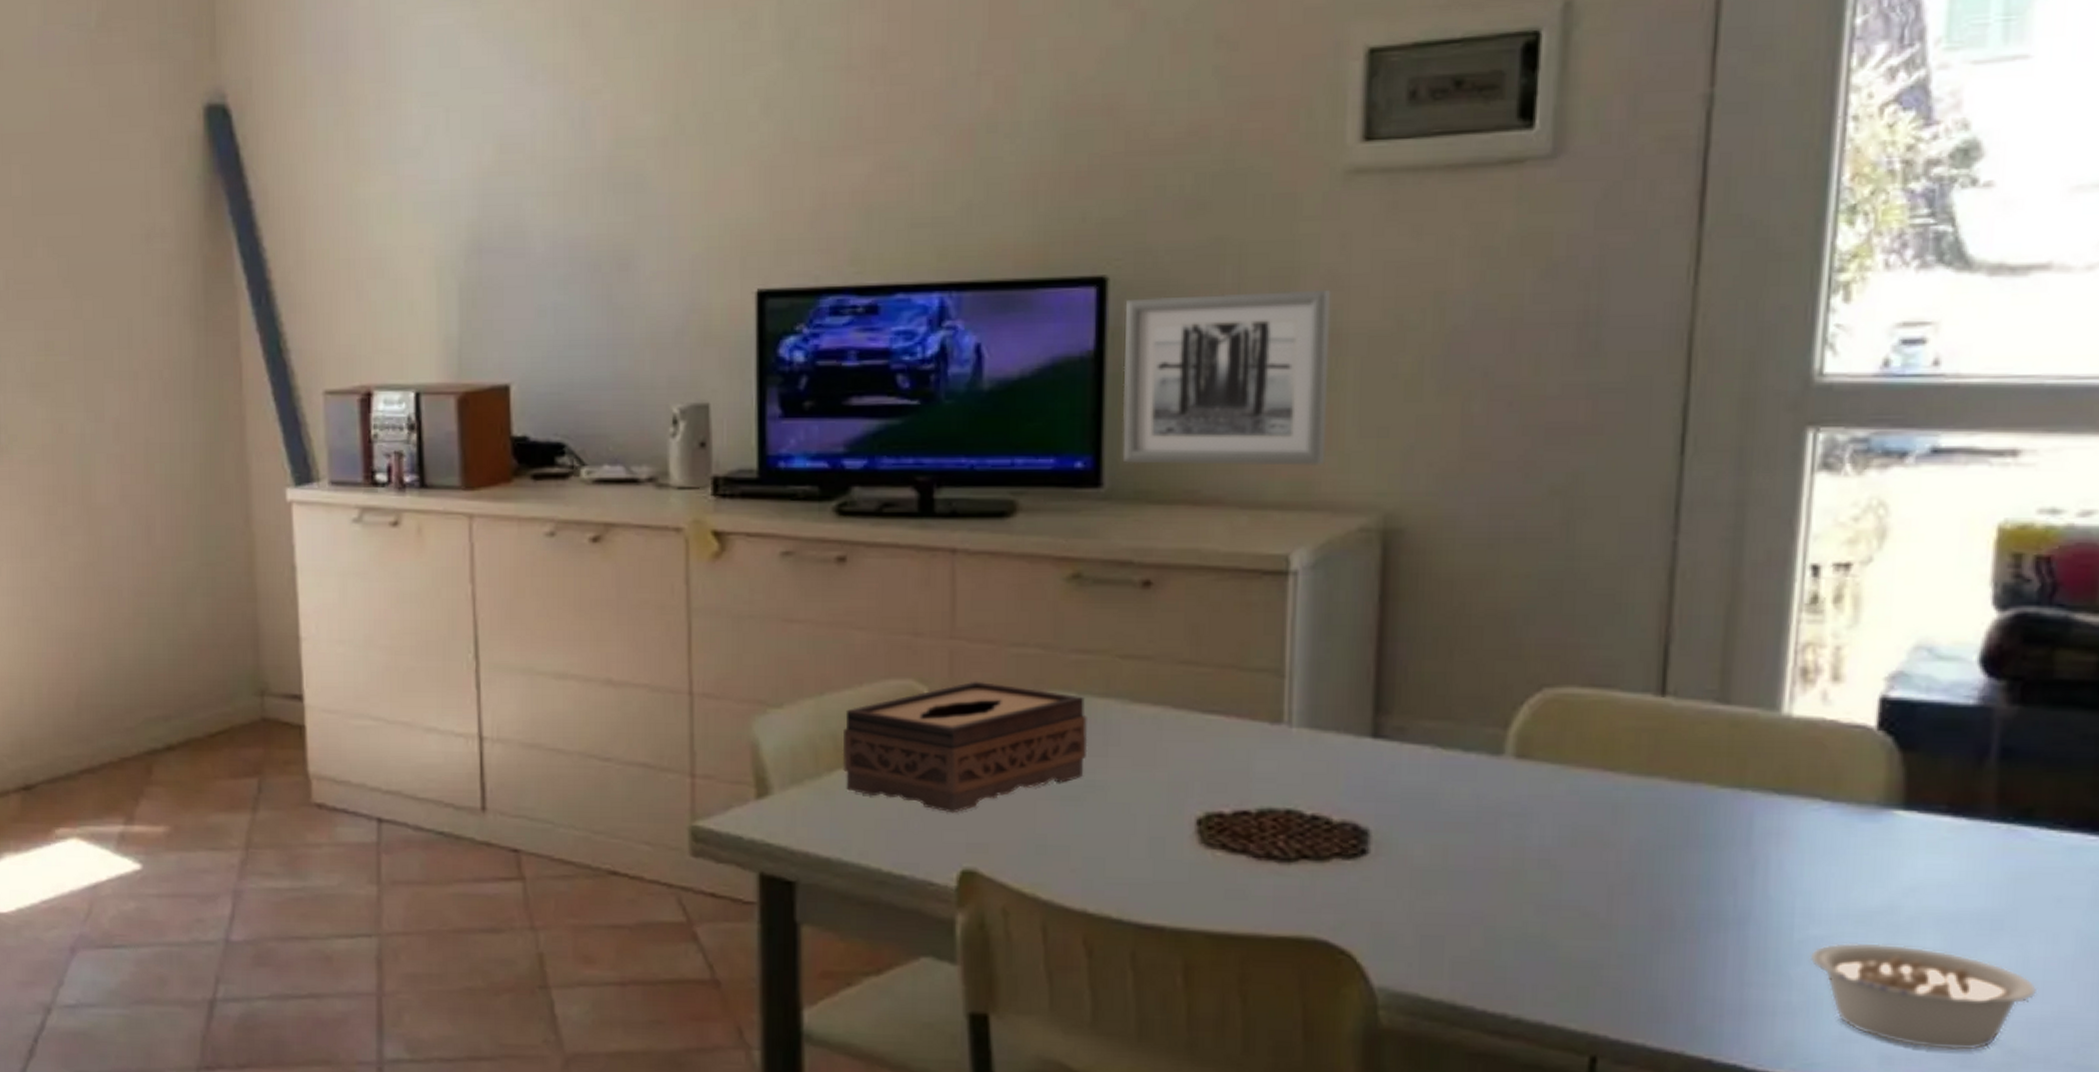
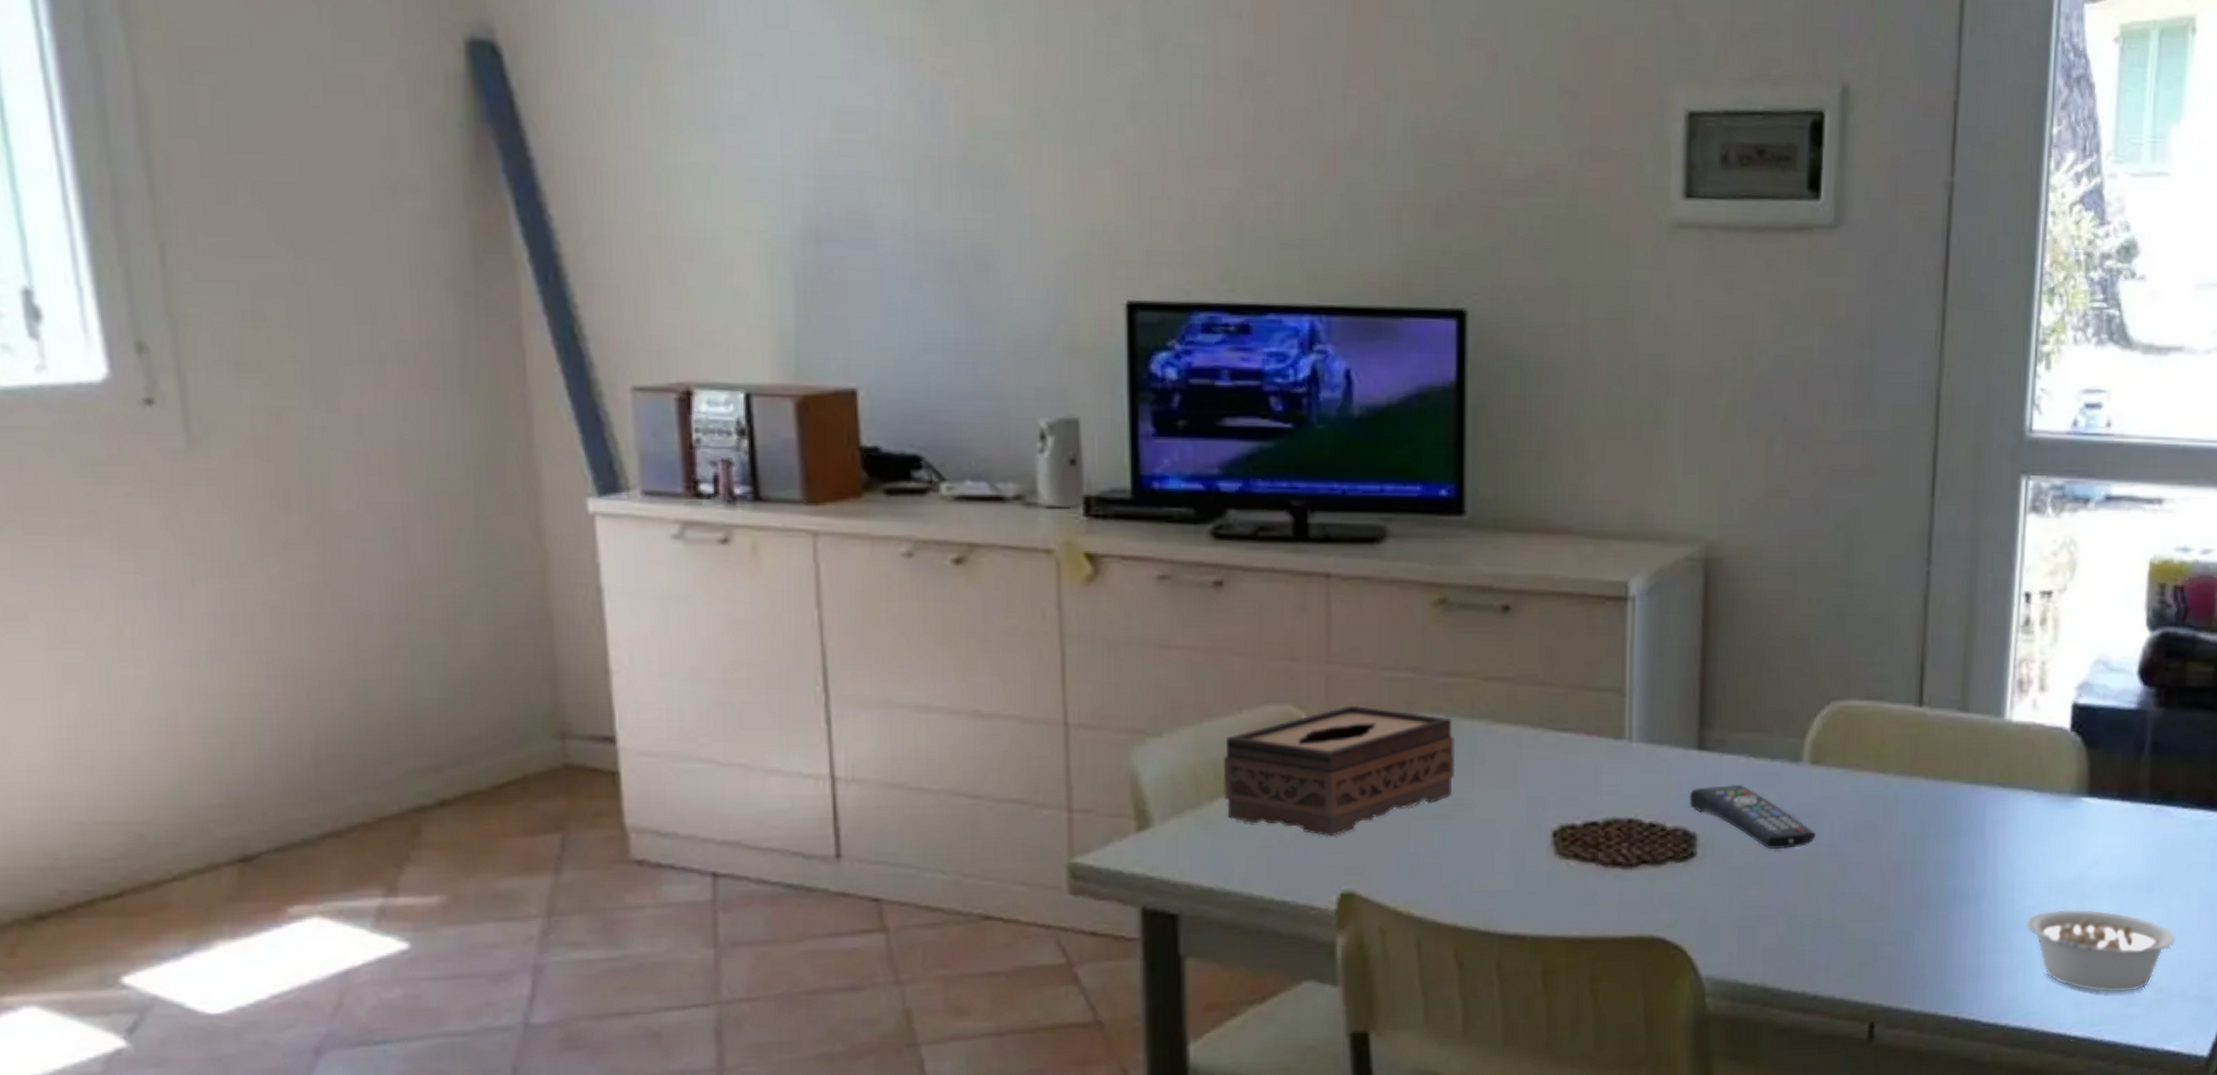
wall art: present [1122,289,1331,466] -> none [1482,332,1660,498]
remote control: none [1361,776,1521,852] -> present [1690,784,1816,850]

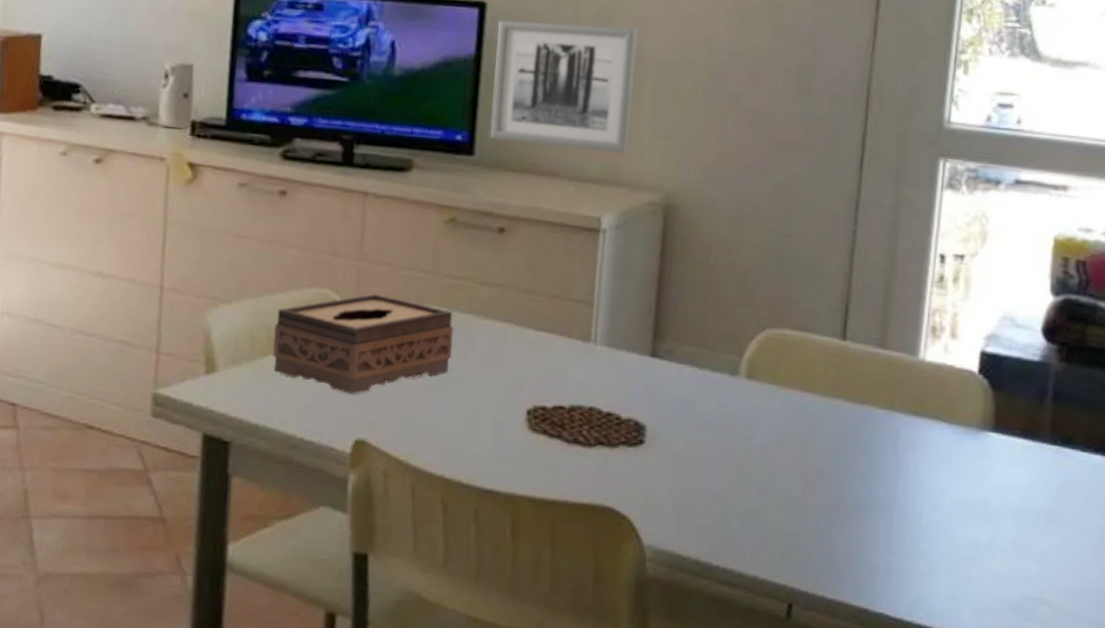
wall art: none [1482,332,1660,498] -> present [489,20,638,154]
remote control: present [1690,784,1816,850] -> none [642,387,748,447]
legume: present [2025,908,2176,994] -> none [932,526,1073,609]

